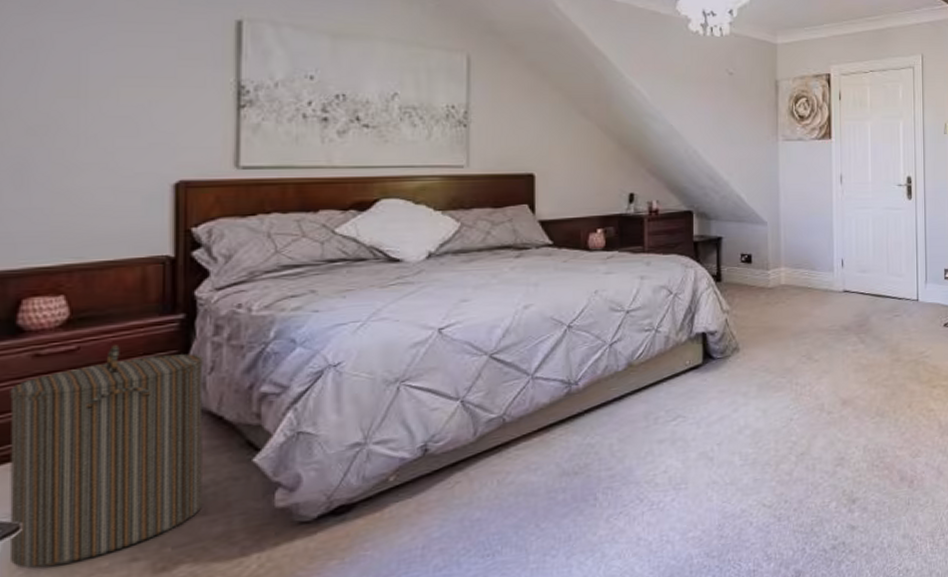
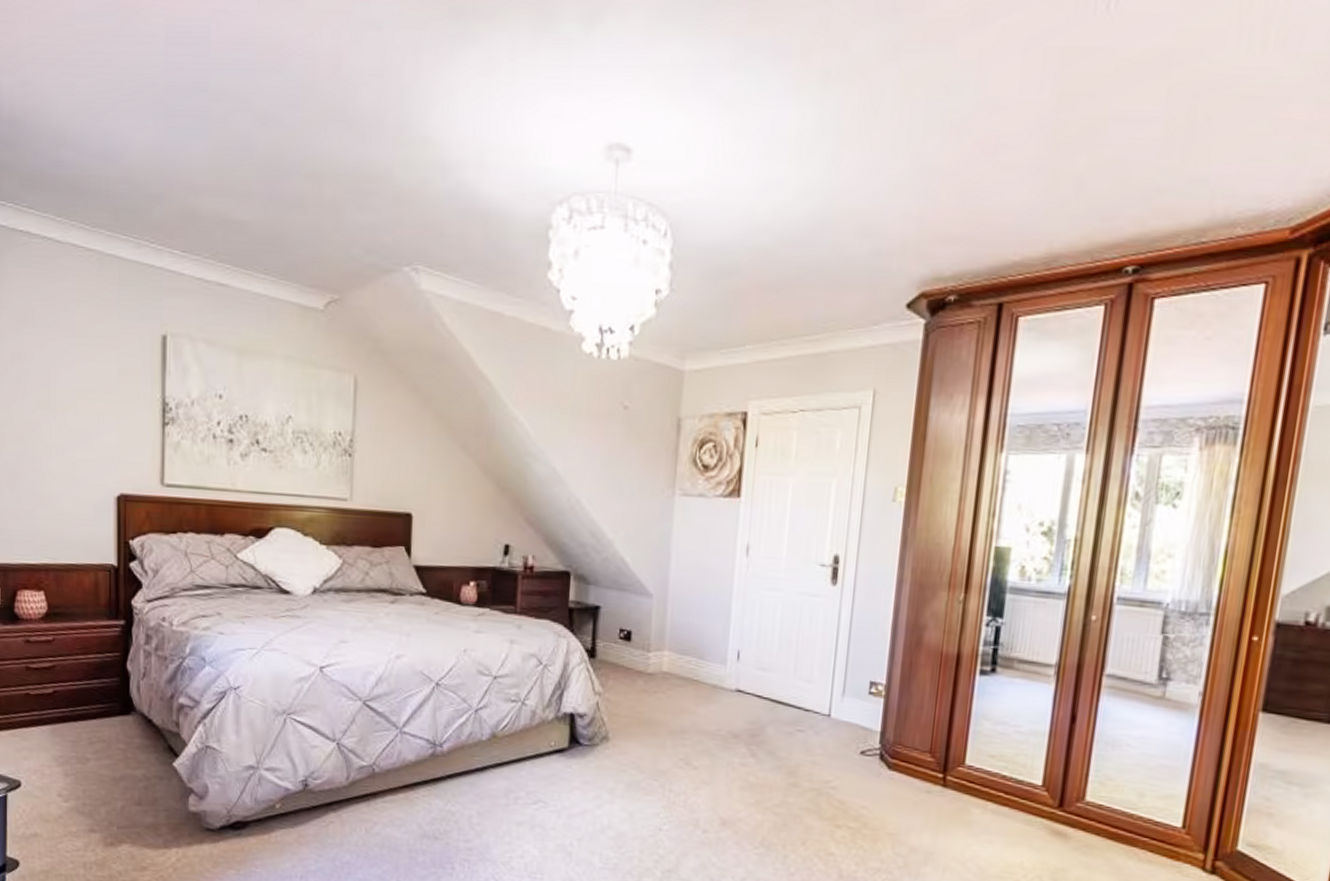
laundry hamper: present [9,345,203,568] -> none [12,641,138,823]

